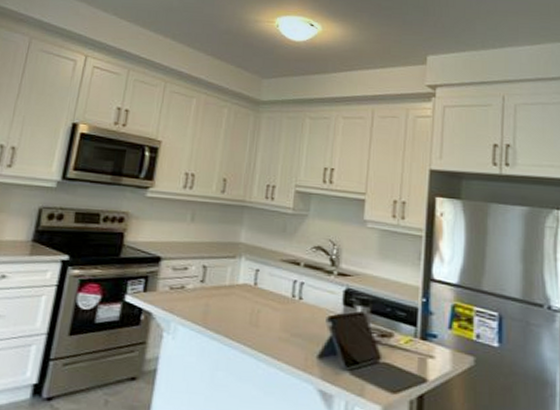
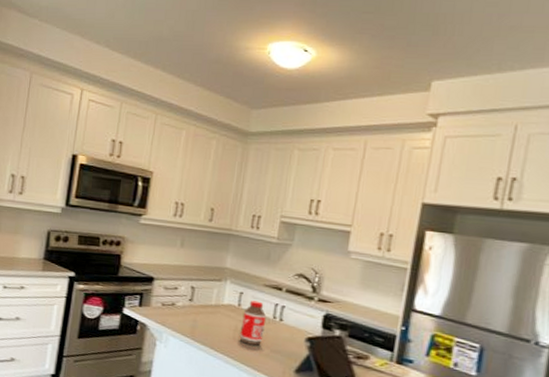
bottle: none [257,278,285,330] -> present [239,300,267,346]

